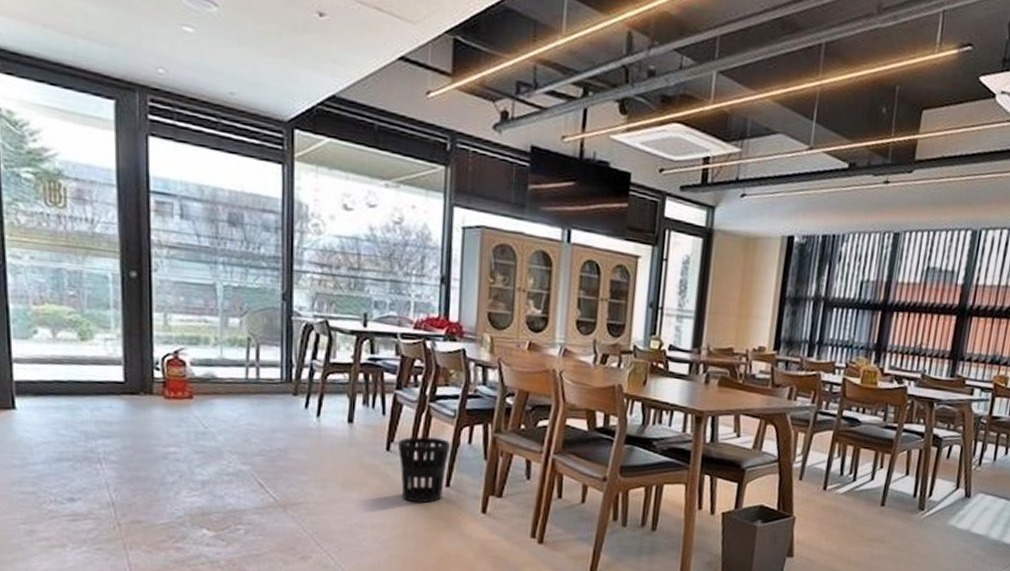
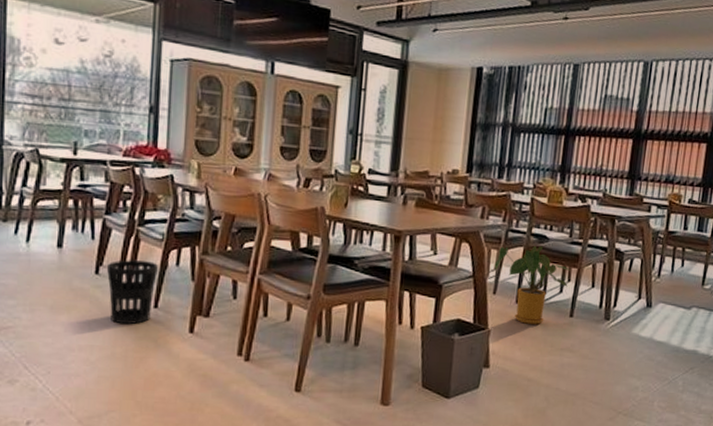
house plant: none [802,429,884,513] -> present [495,245,571,325]

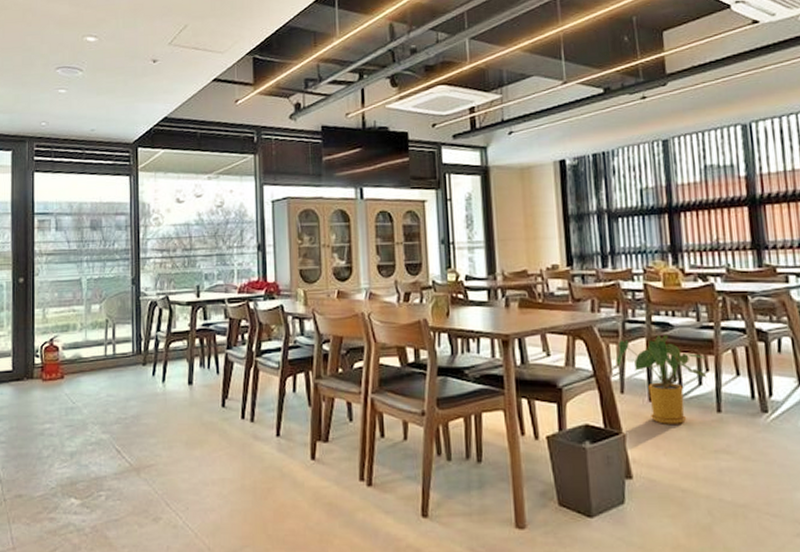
wastebasket: present [107,260,158,325] -> none [232,390,277,455]

